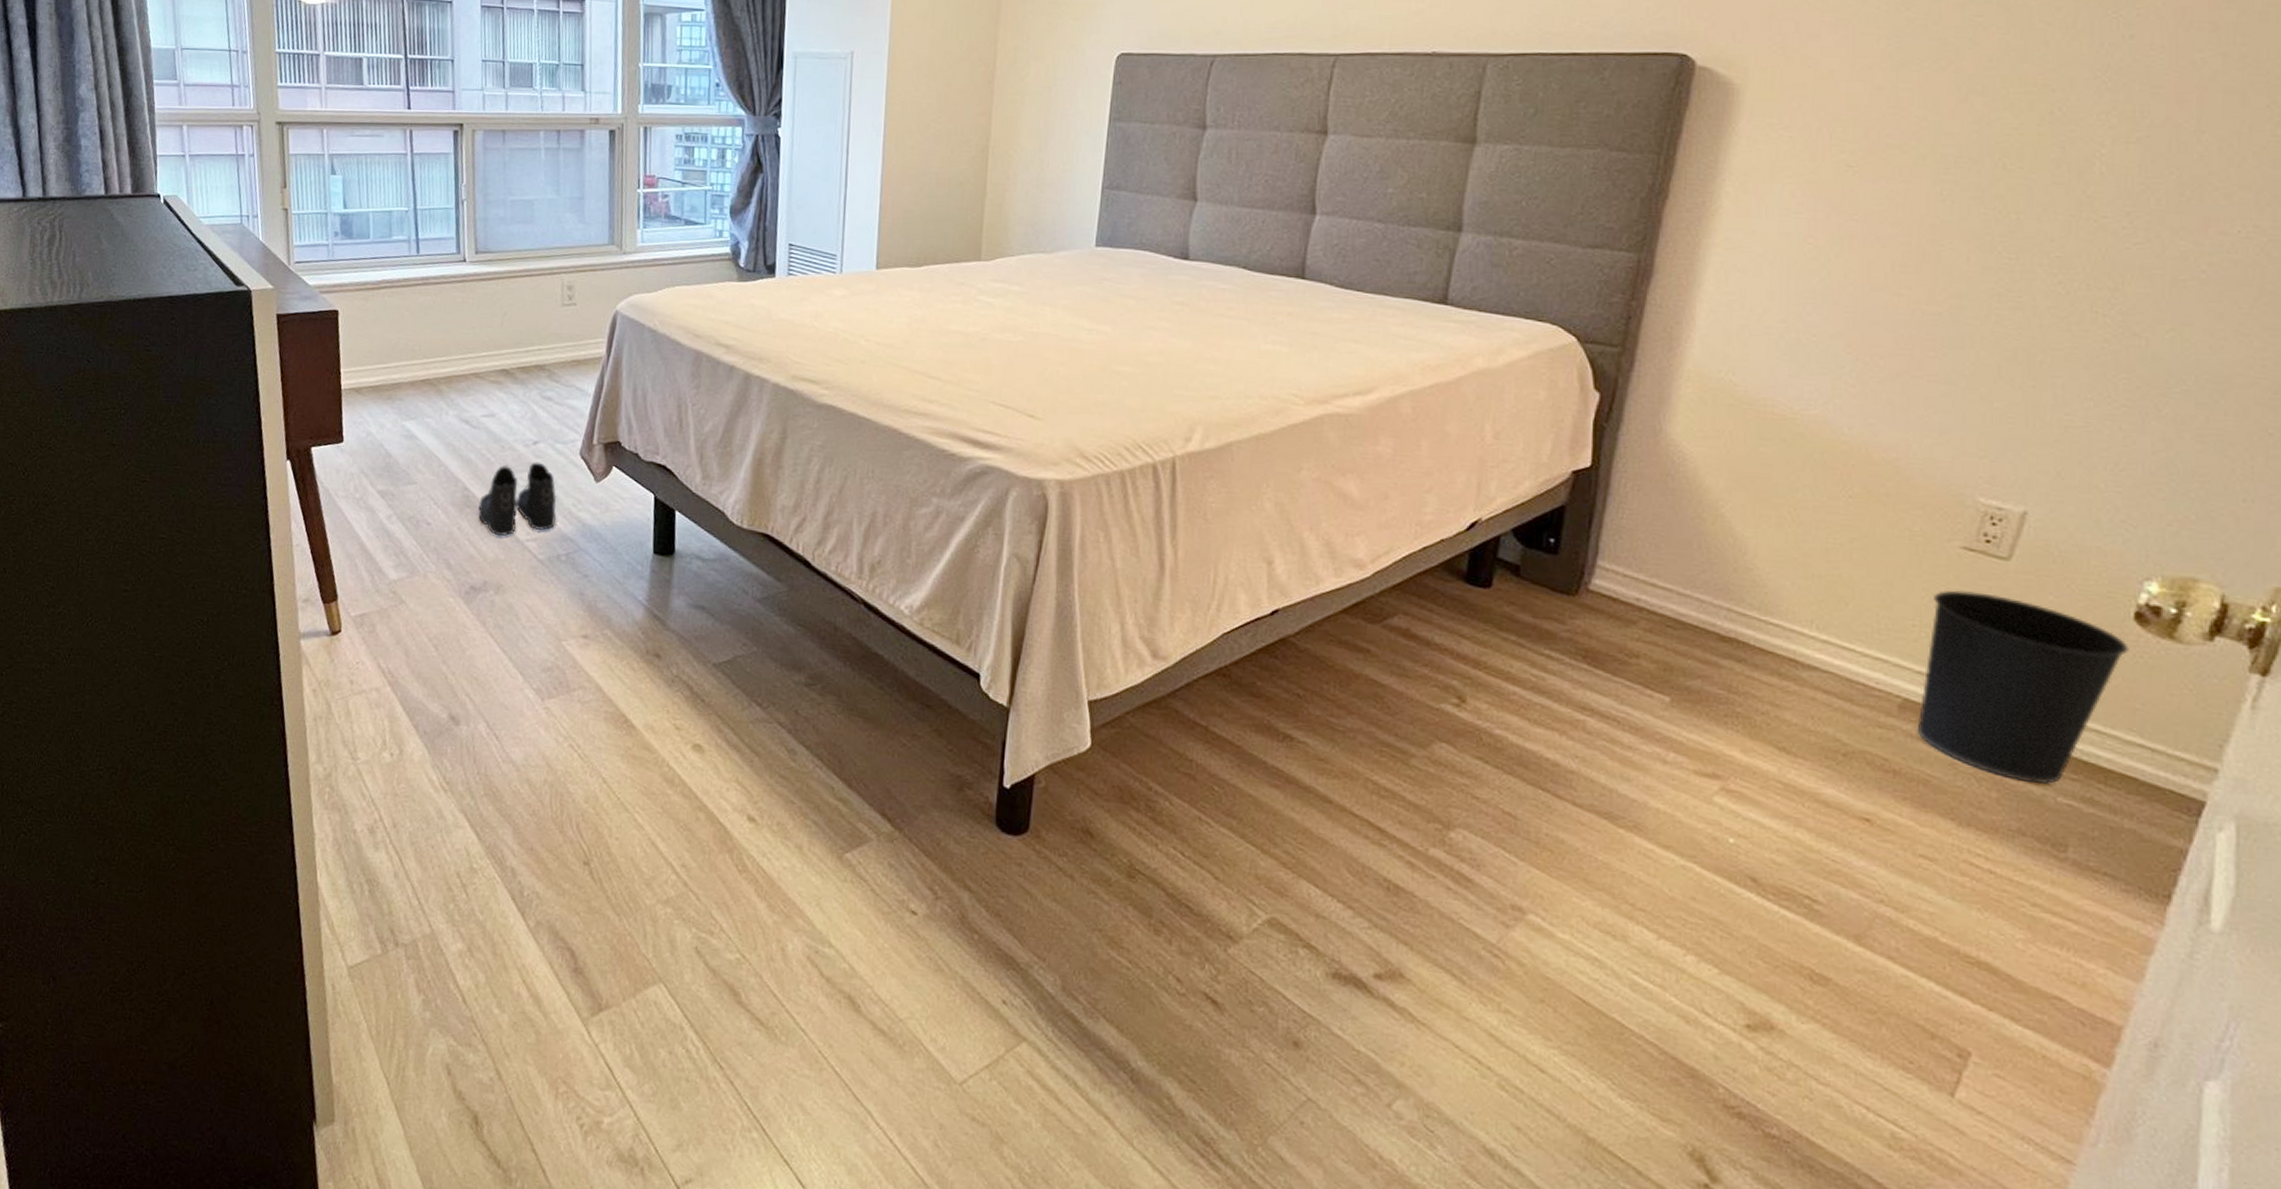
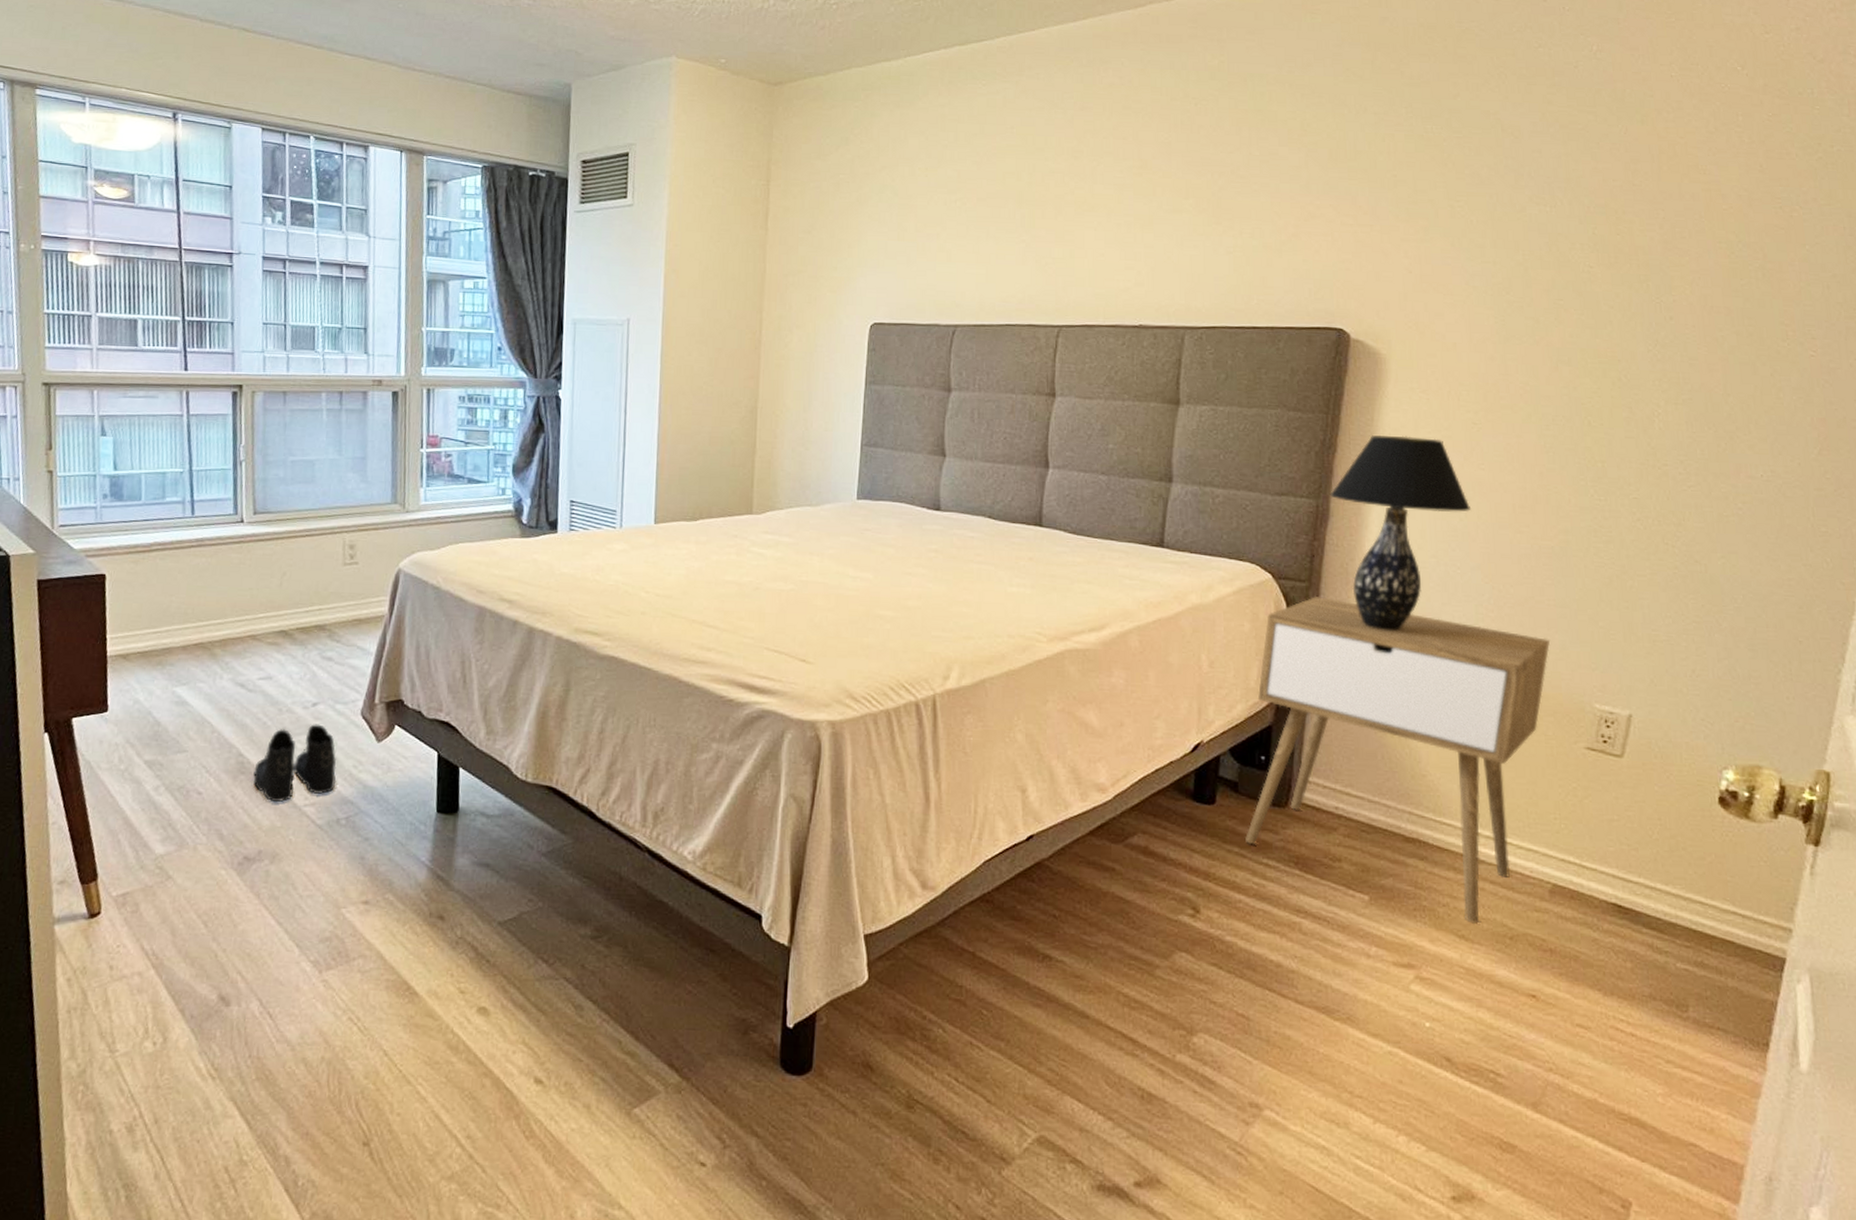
nightstand: none [1525,362,1925,738] -> present [1245,595,1550,925]
table lamp: none [1656,180,1837,405] -> present [1330,435,1472,631]
wastebasket: present [1917,590,2129,784] -> none [1565,786,1718,952]

